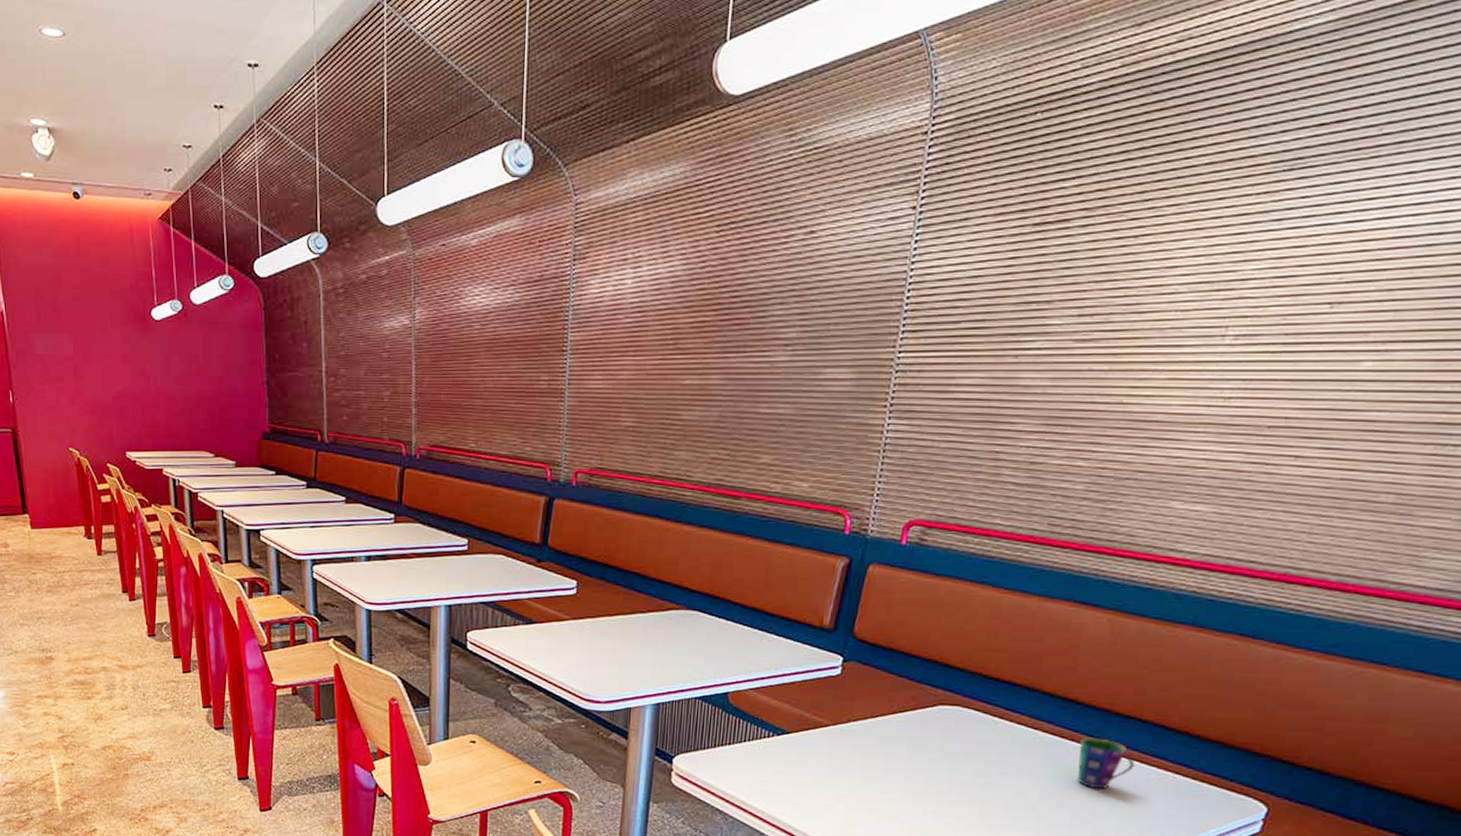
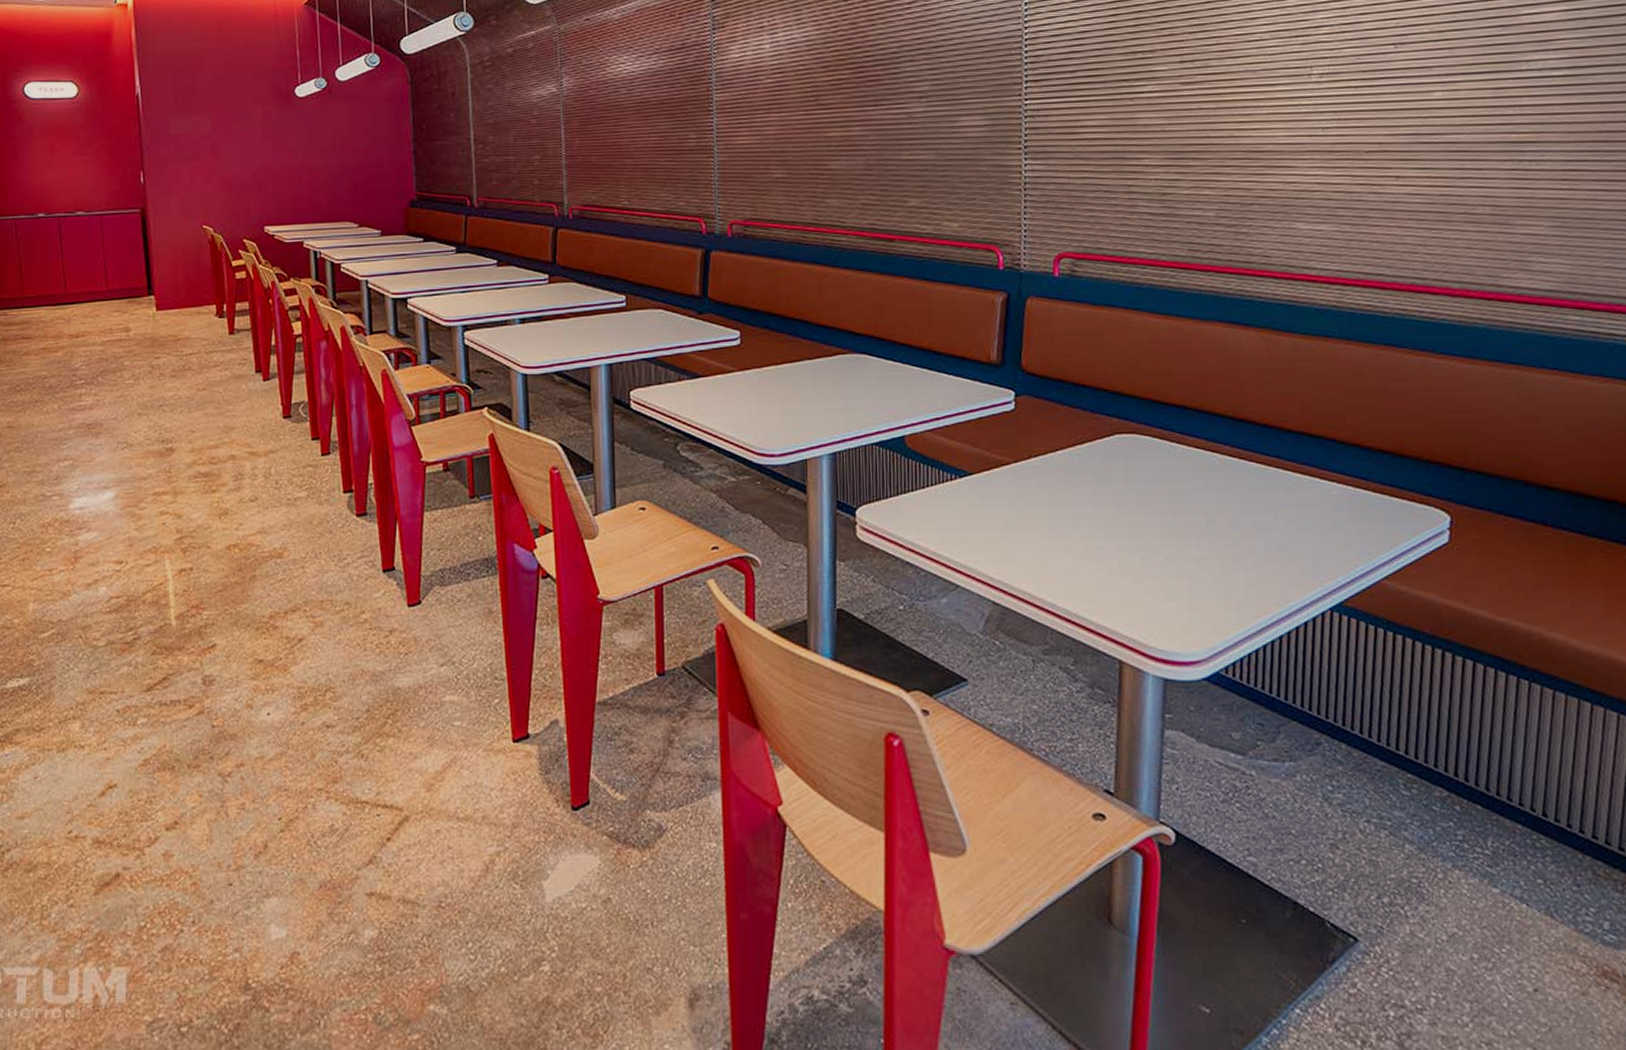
cup: present [1077,737,1135,789] -> none [1258,456,1316,510]

